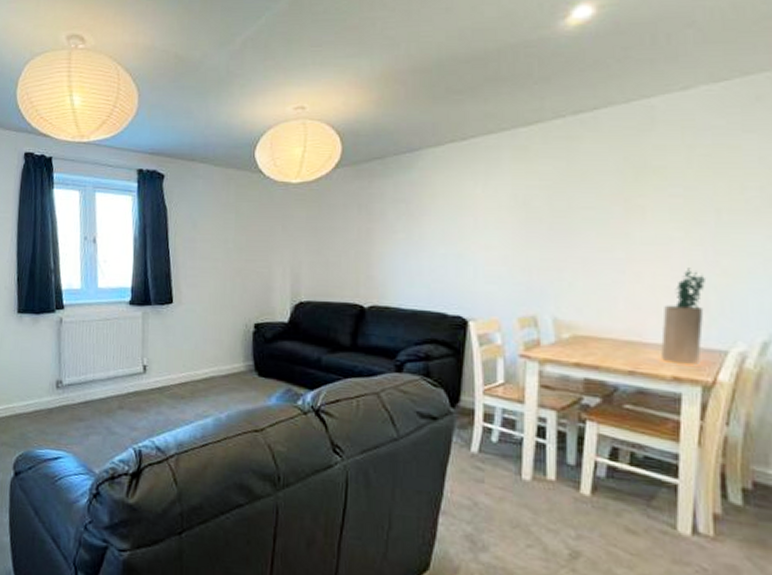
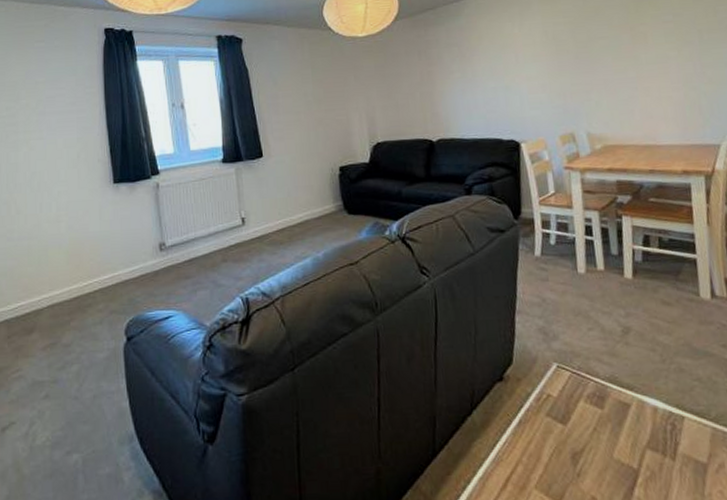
vase: present [661,268,705,366] -> none [669,80,701,160]

